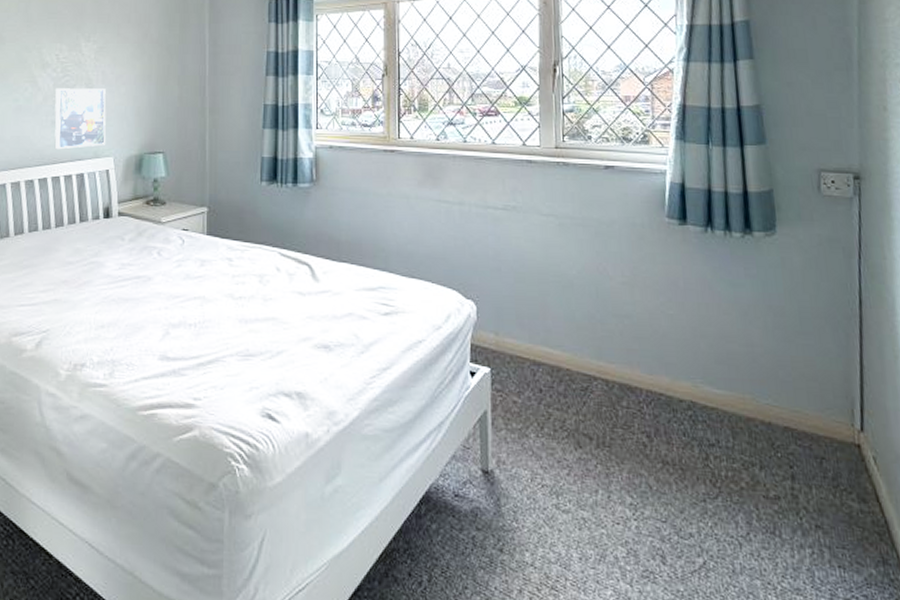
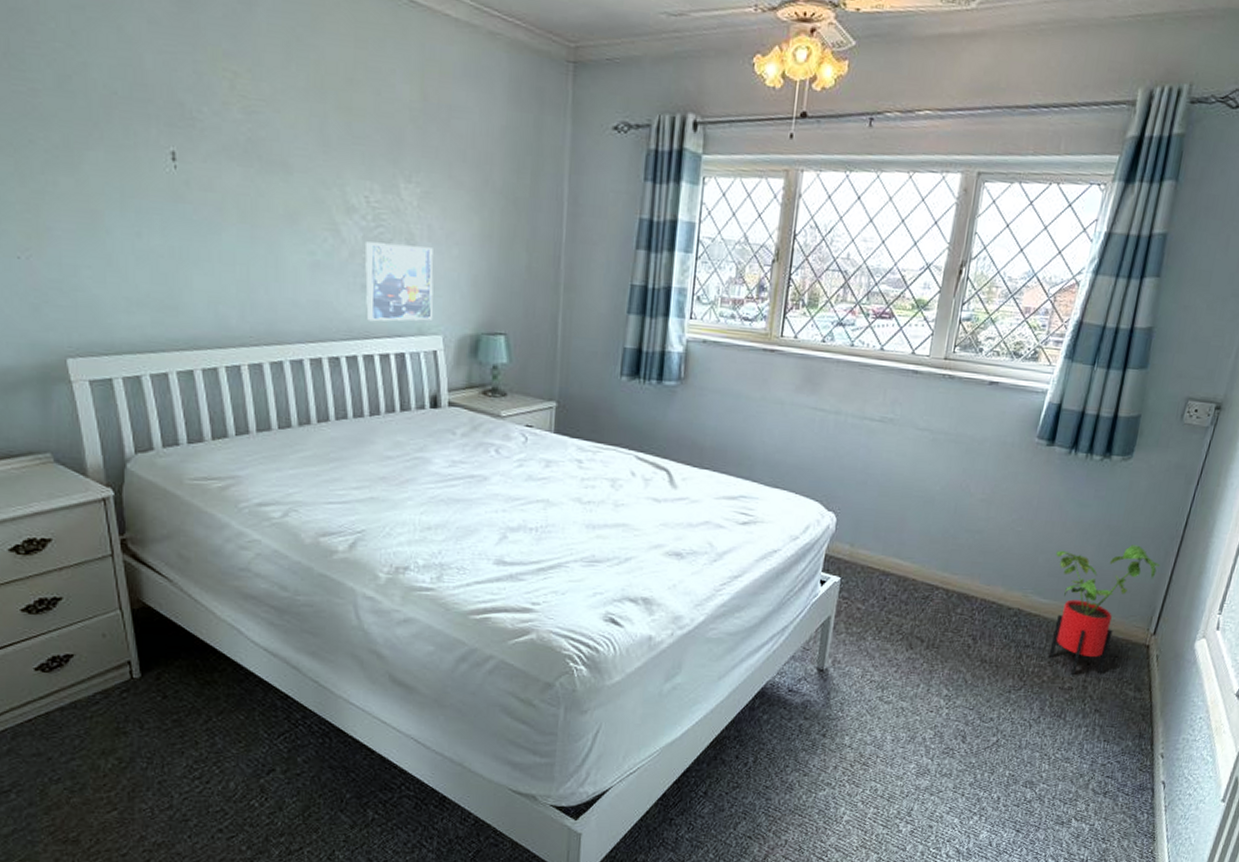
house plant: none [718,326,844,480] -> present [1048,545,1160,674]

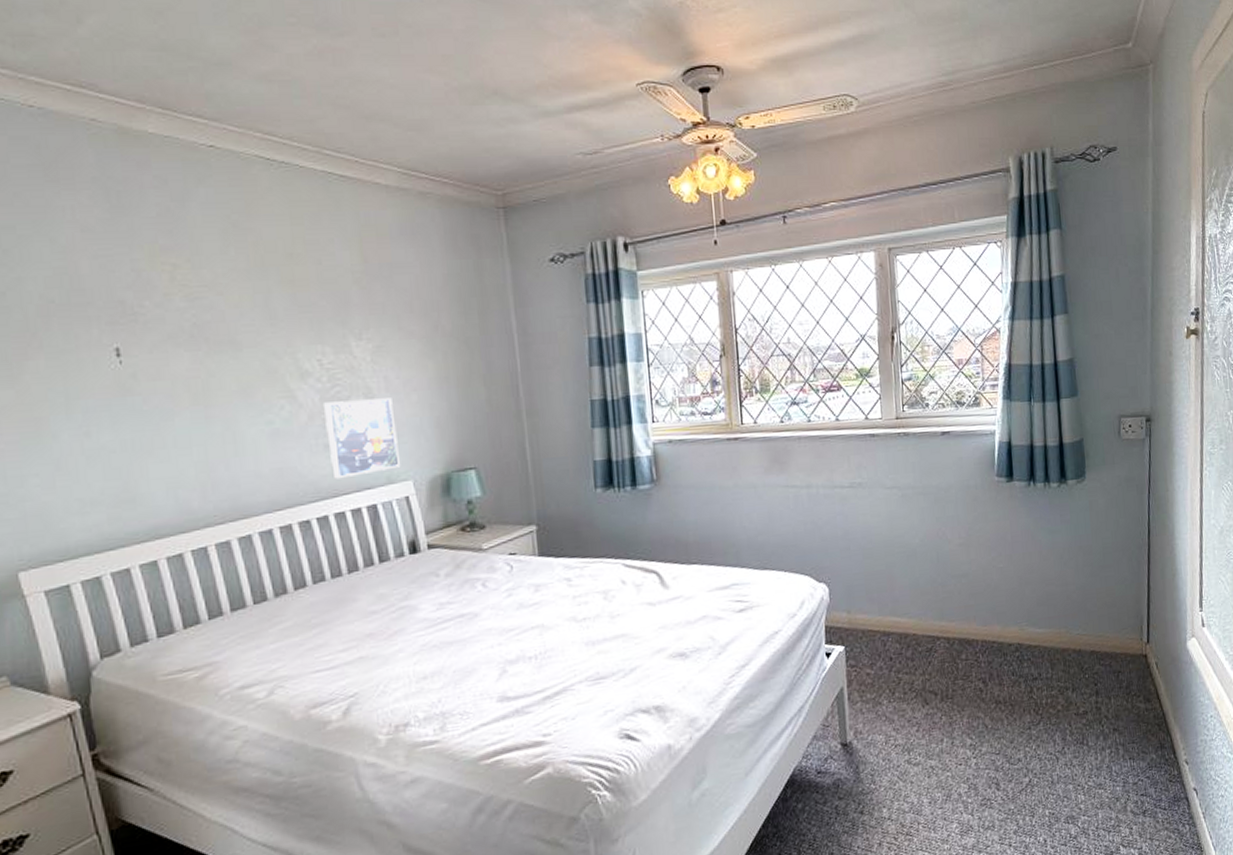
house plant: present [1048,545,1160,674] -> none [1040,560,1136,698]

